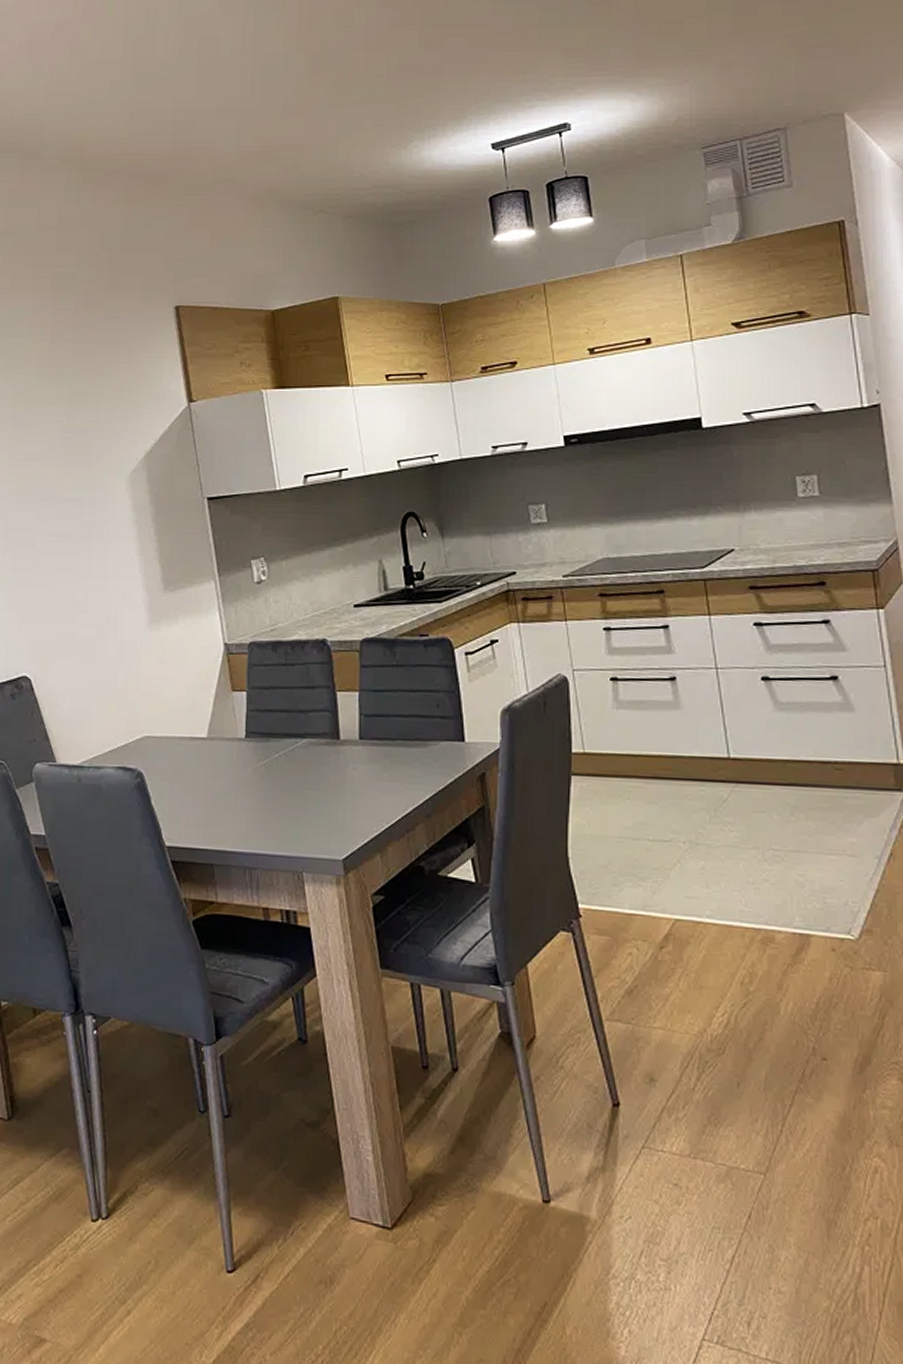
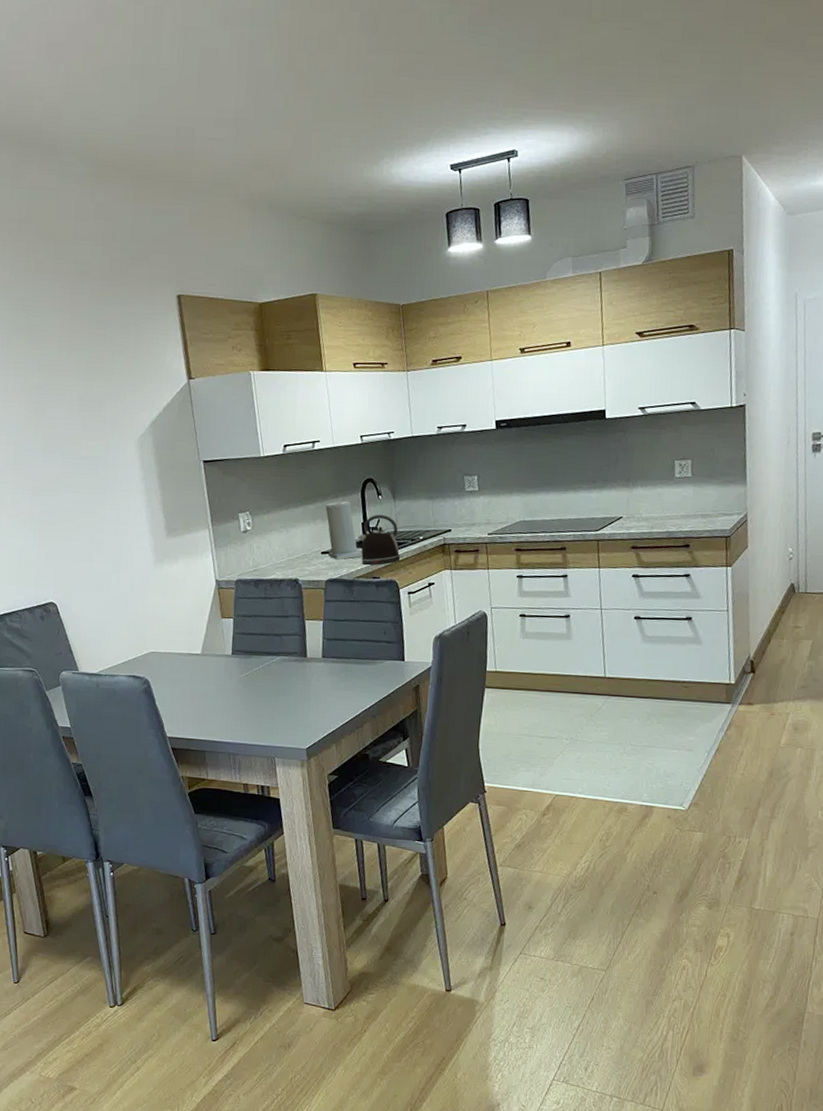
paper towel: none [357,540,406,615] -> present [325,501,363,560]
kettle: none [399,555,457,619] -> present [358,514,403,565]

